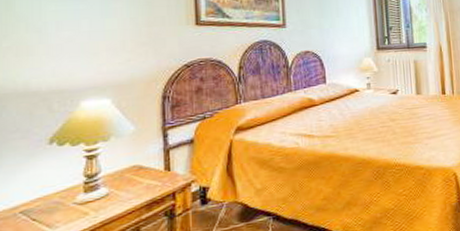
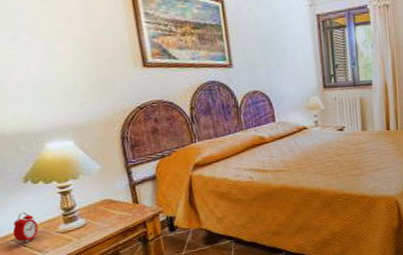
alarm clock: none [23,178,53,217] -> present [12,211,39,244]

